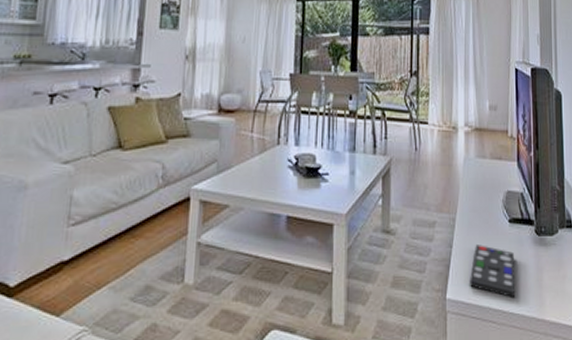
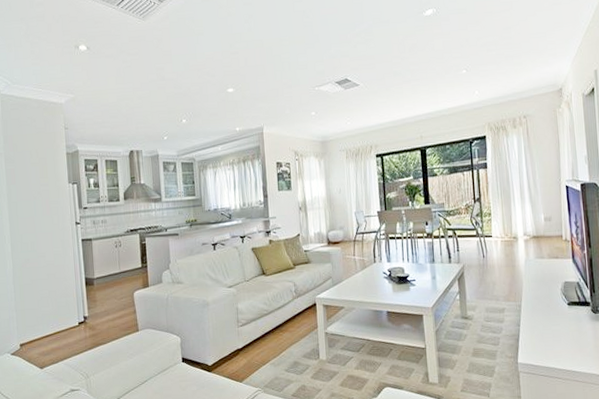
remote control: present [470,245,516,299] -> none [536,323,577,361]

